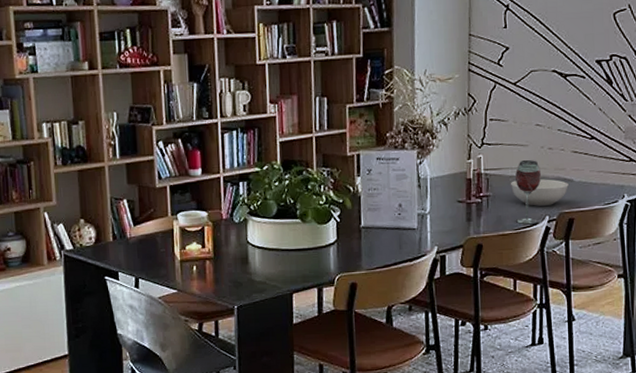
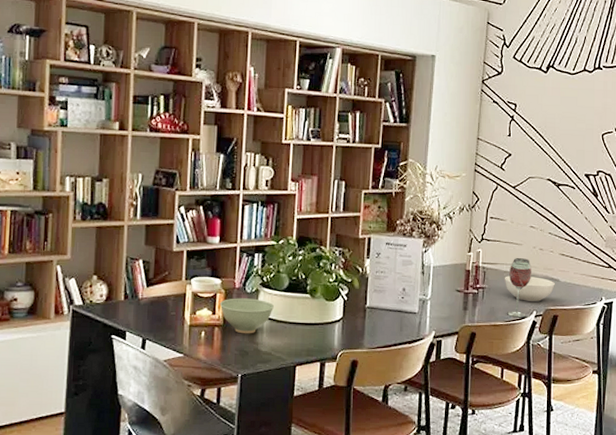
bowl: none [208,228,265,265] -> present [219,298,275,334]

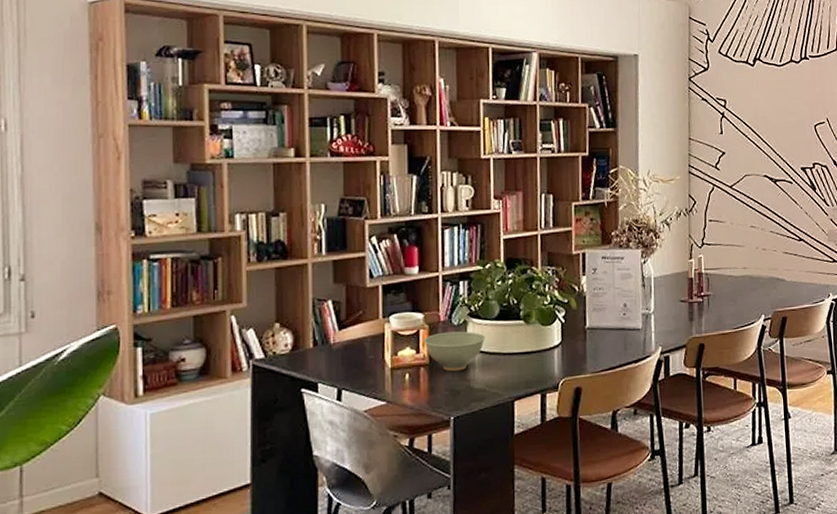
bowl: present [505,276,555,302] -> none [729,278,781,305]
wineglass: present [507,258,532,318] -> none [733,260,757,324]

